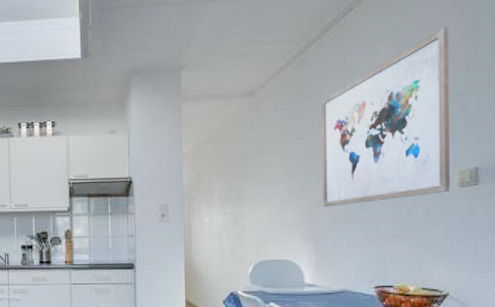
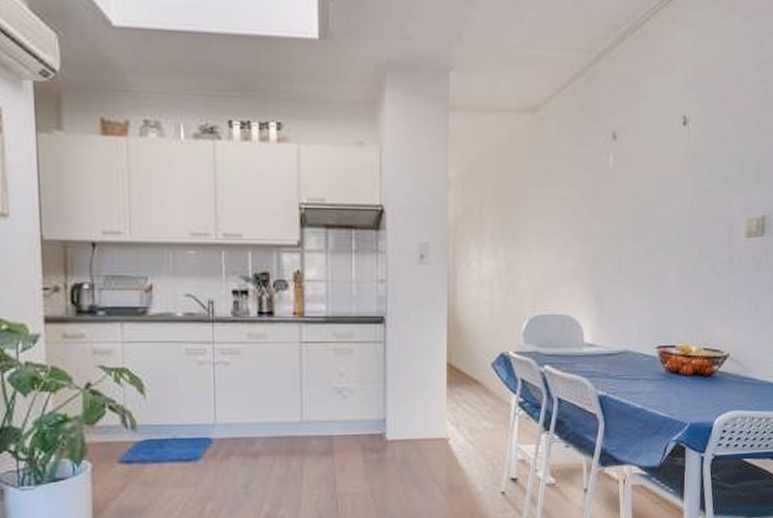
wall art: present [321,26,450,207] -> none [607,53,746,254]

